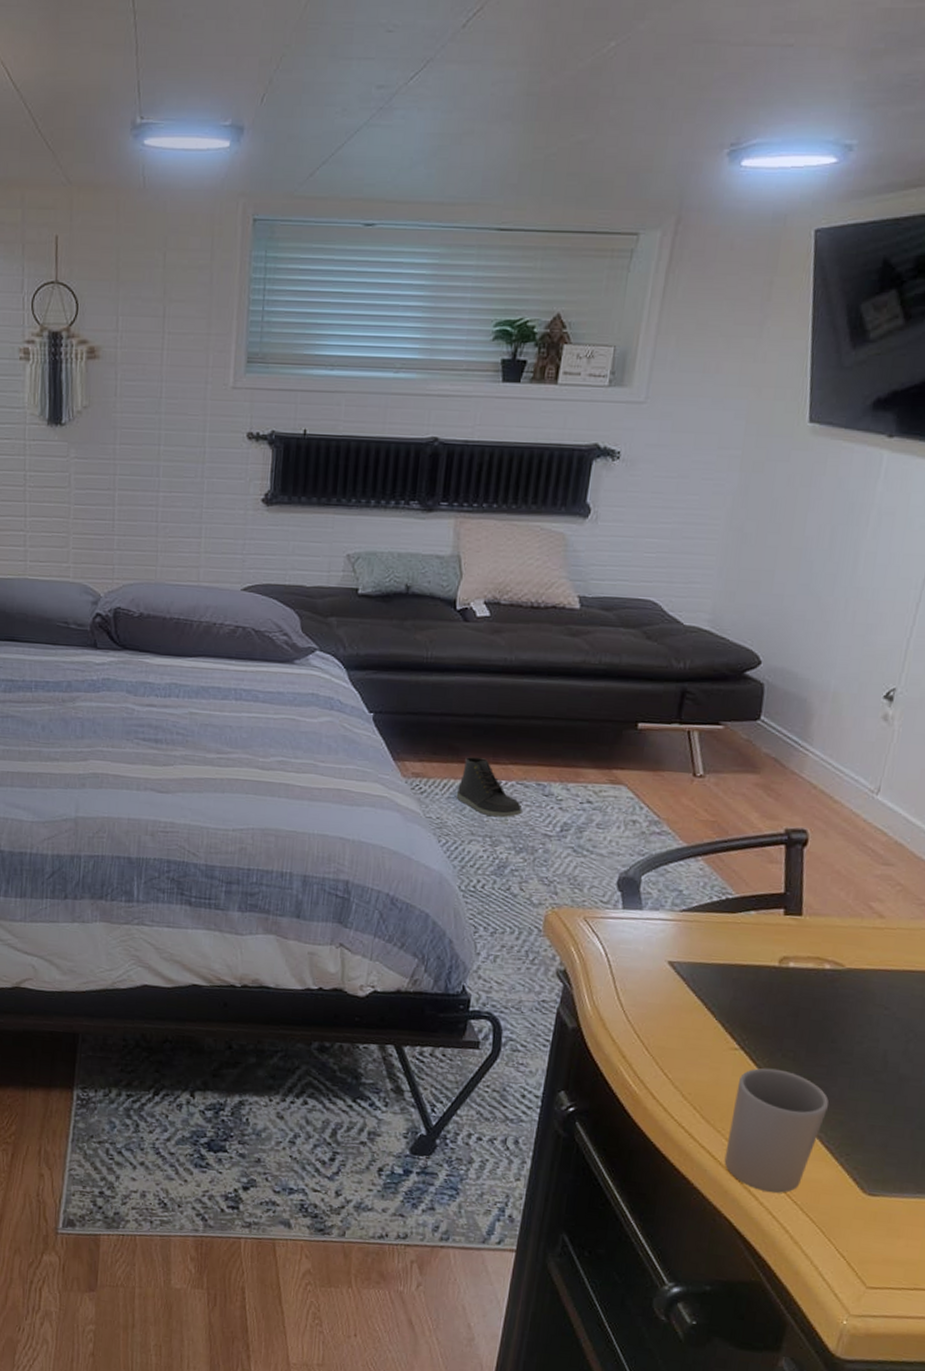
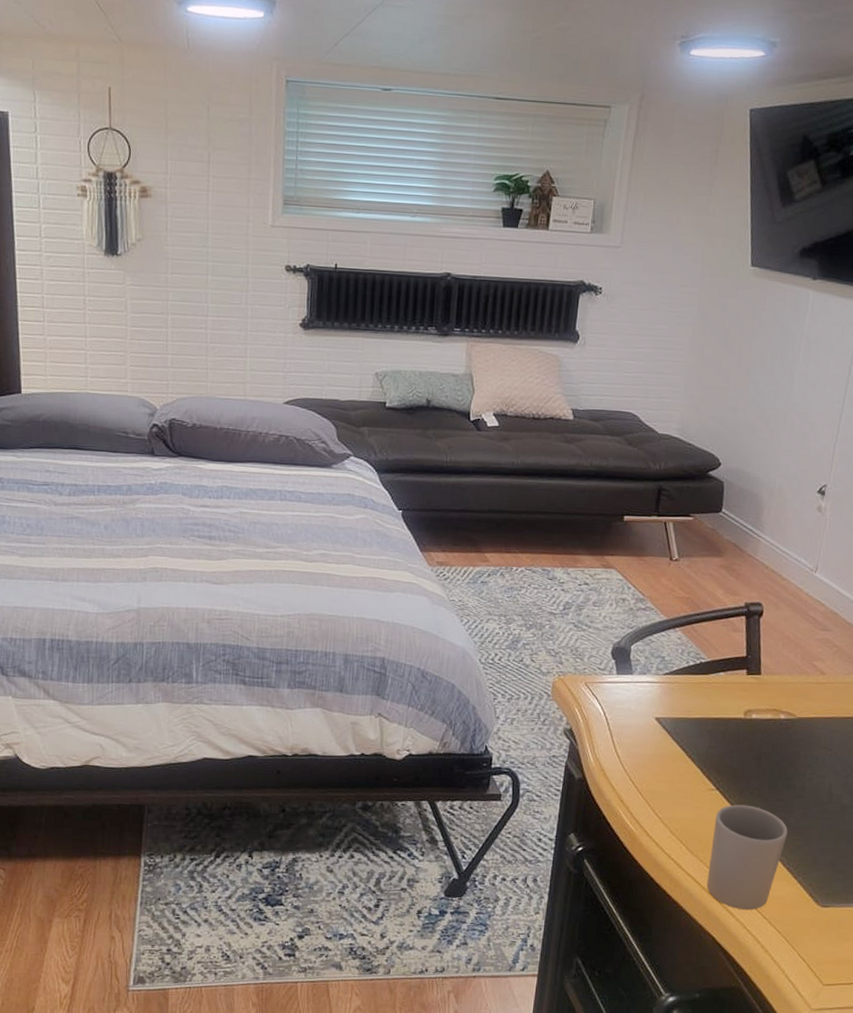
sneaker: present [456,757,523,818] -> none [475,547,531,599]

